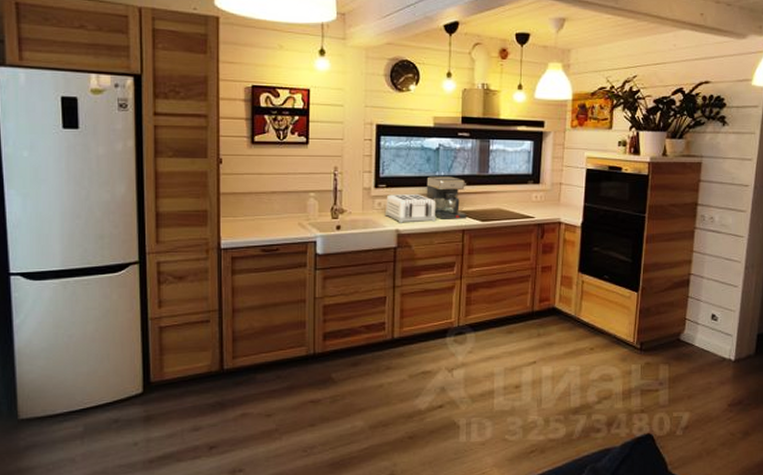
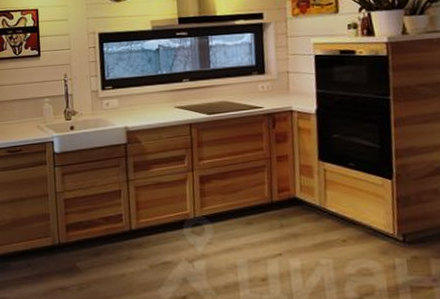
toaster: present [384,193,436,223] -> none [113,92,163,121]
coffee maker: present [426,176,467,219] -> none [149,74,193,115]

